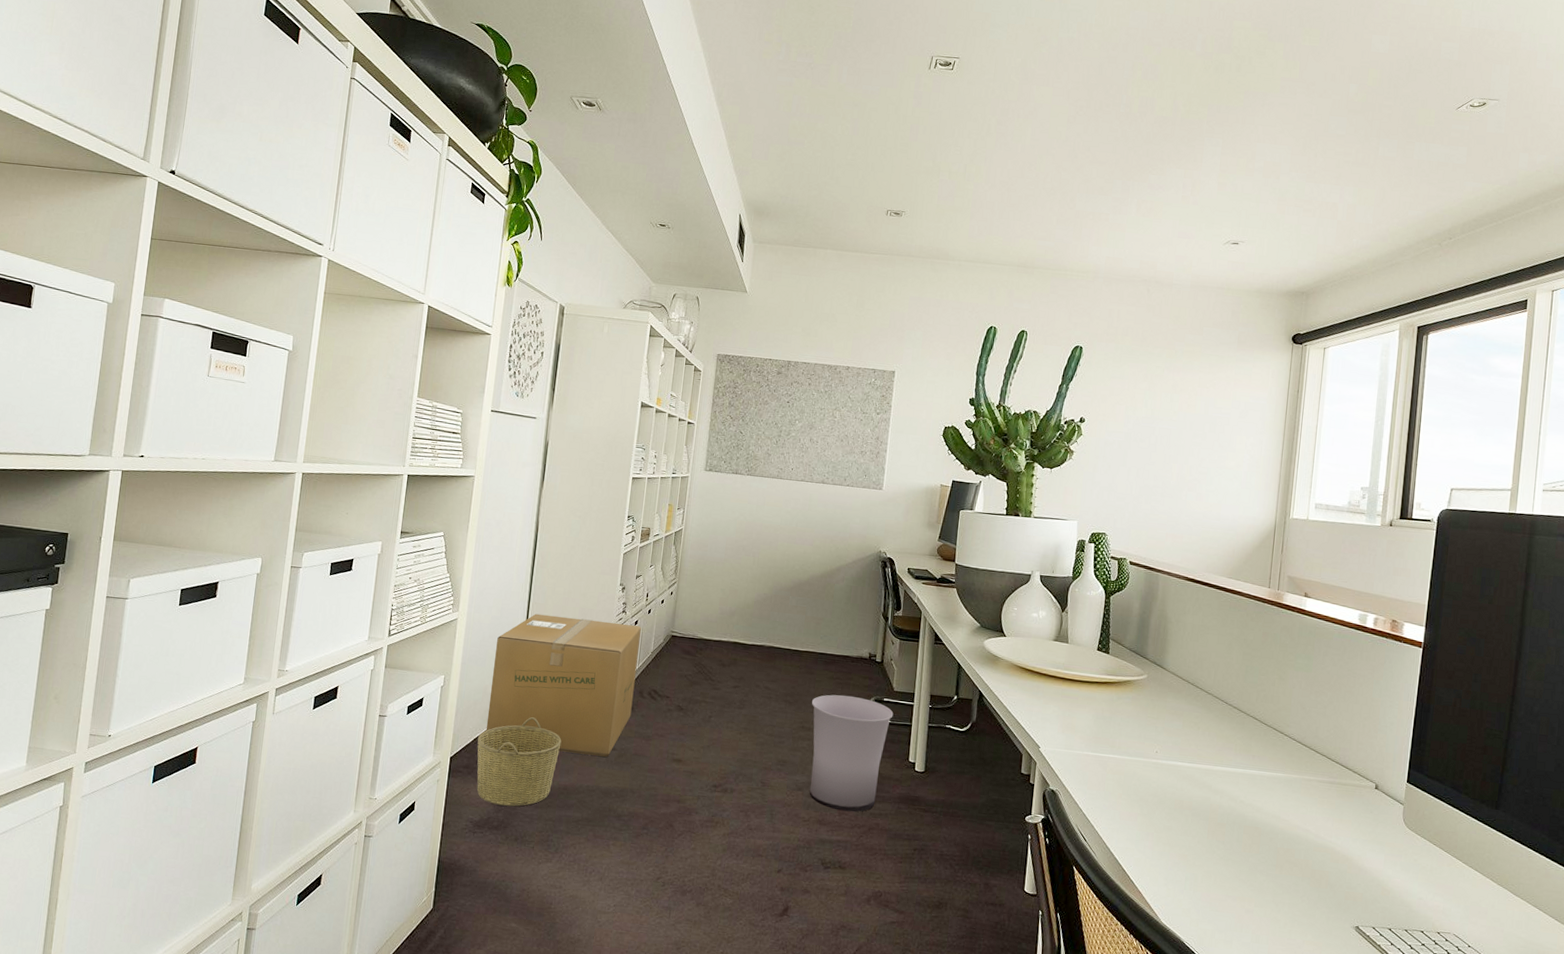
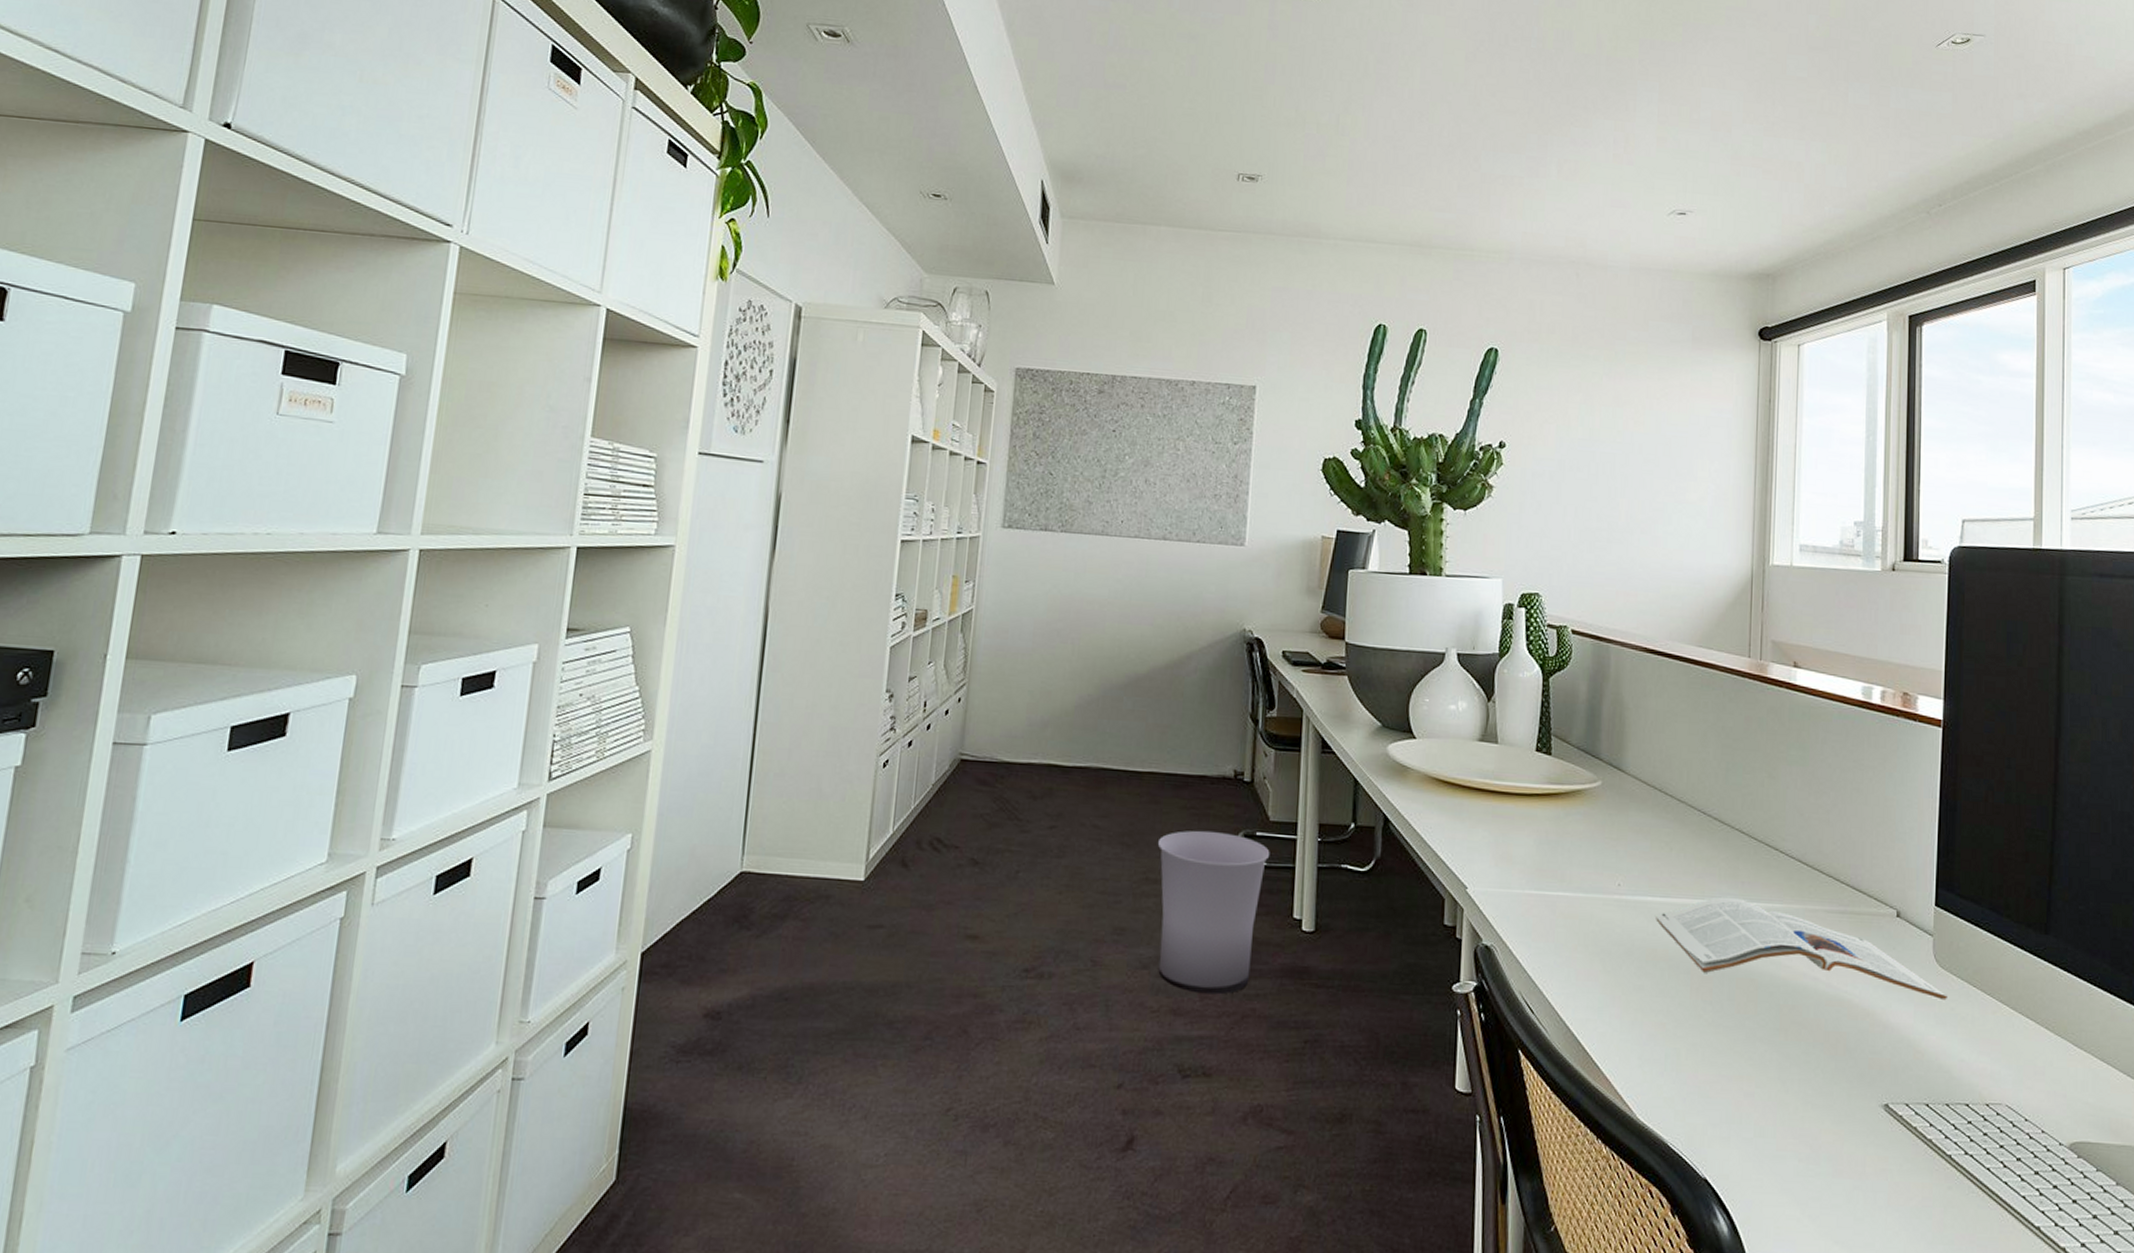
basket: present [477,717,562,807] -> none [681,887,806,1020]
box: present [485,613,641,757] -> none [693,737,917,938]
magazine: none [1184,766,1412,854] -> present [1656,897,1947,1001]

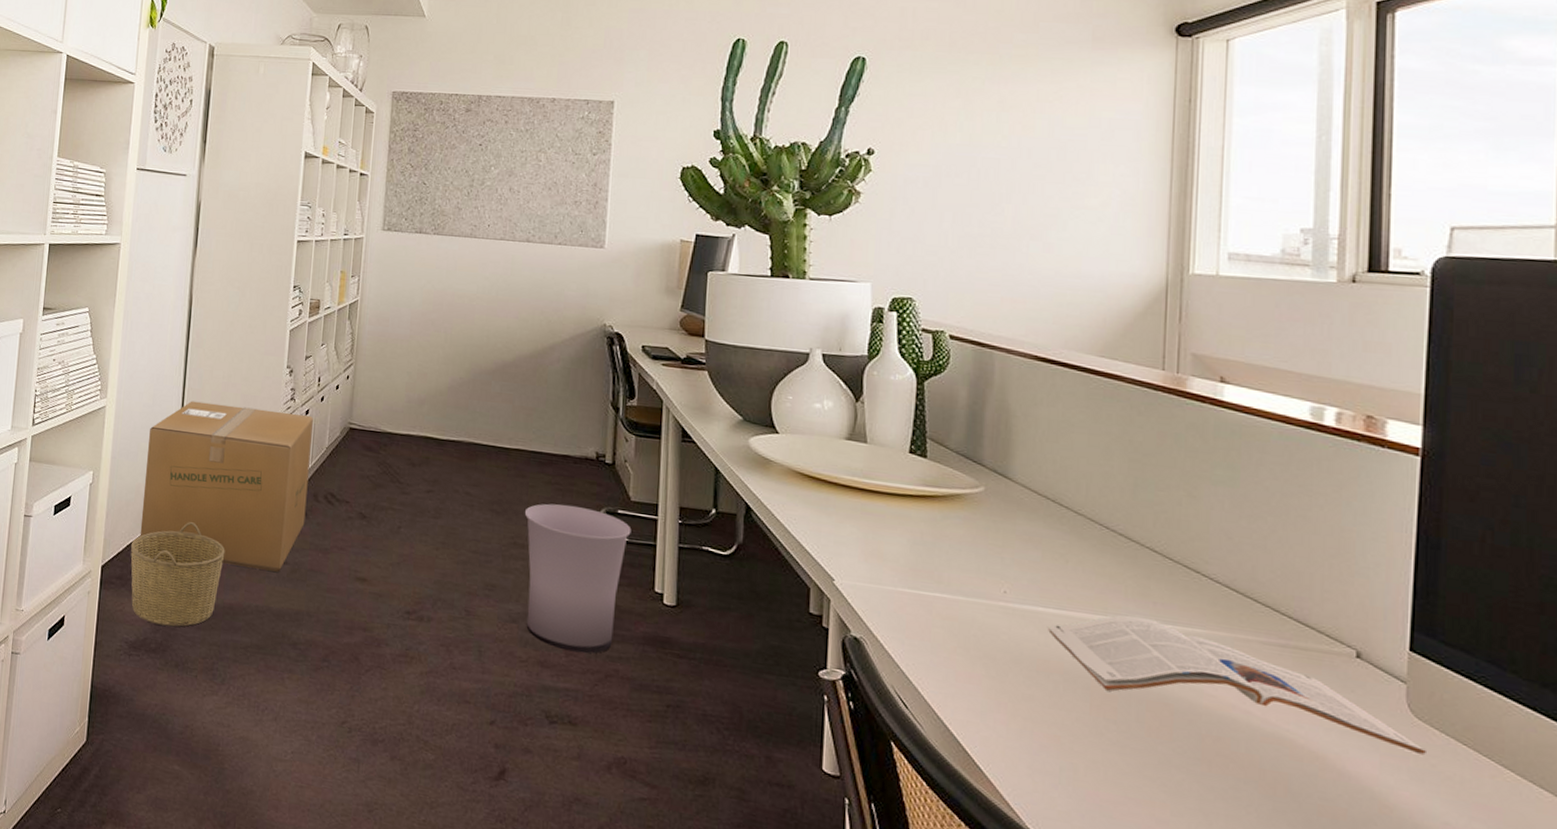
basket: none [681,887,806,1020] -> present [130,522,225,627]
box: none [693,737,917,938] -> present [139,400,313,572]

